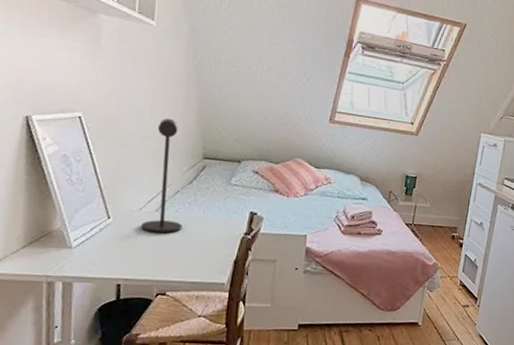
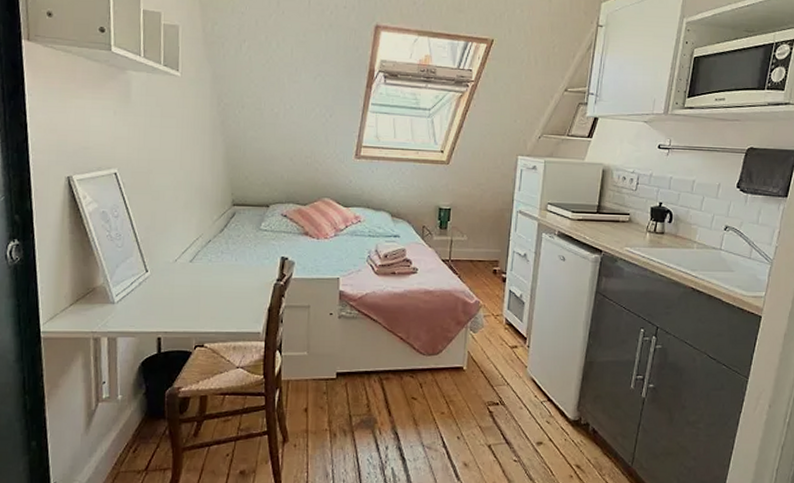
desk lamp: present [141,118,182,234] -> none [177,167,216,284]

